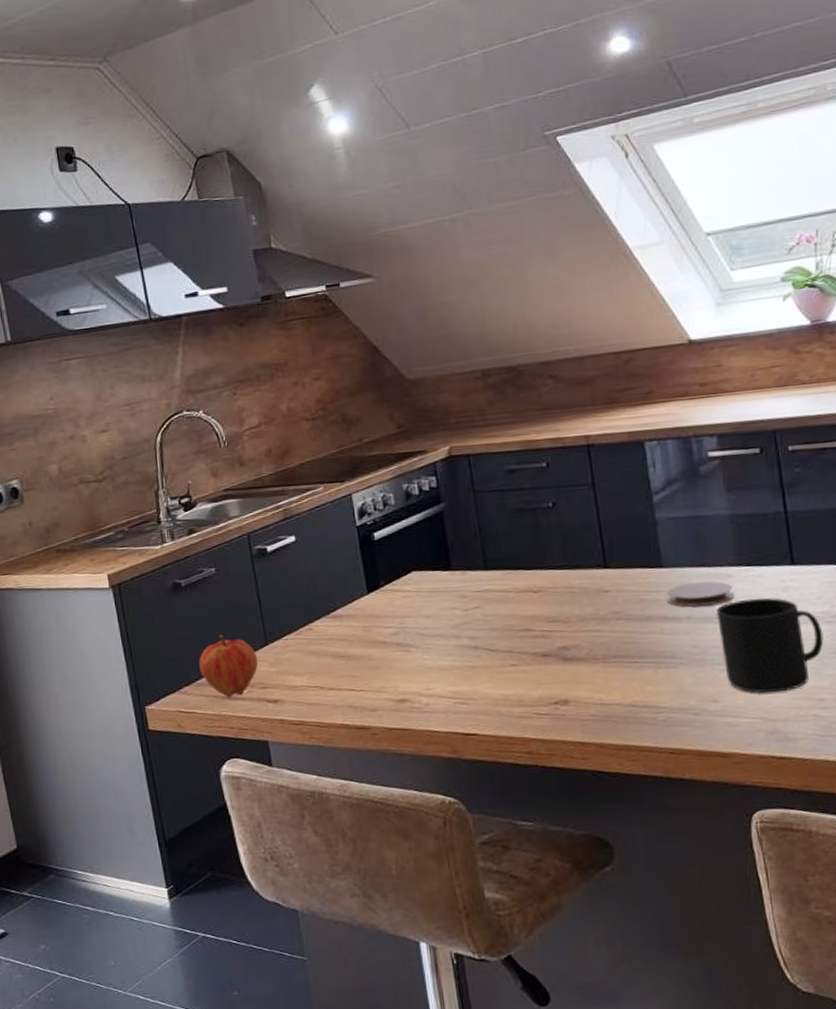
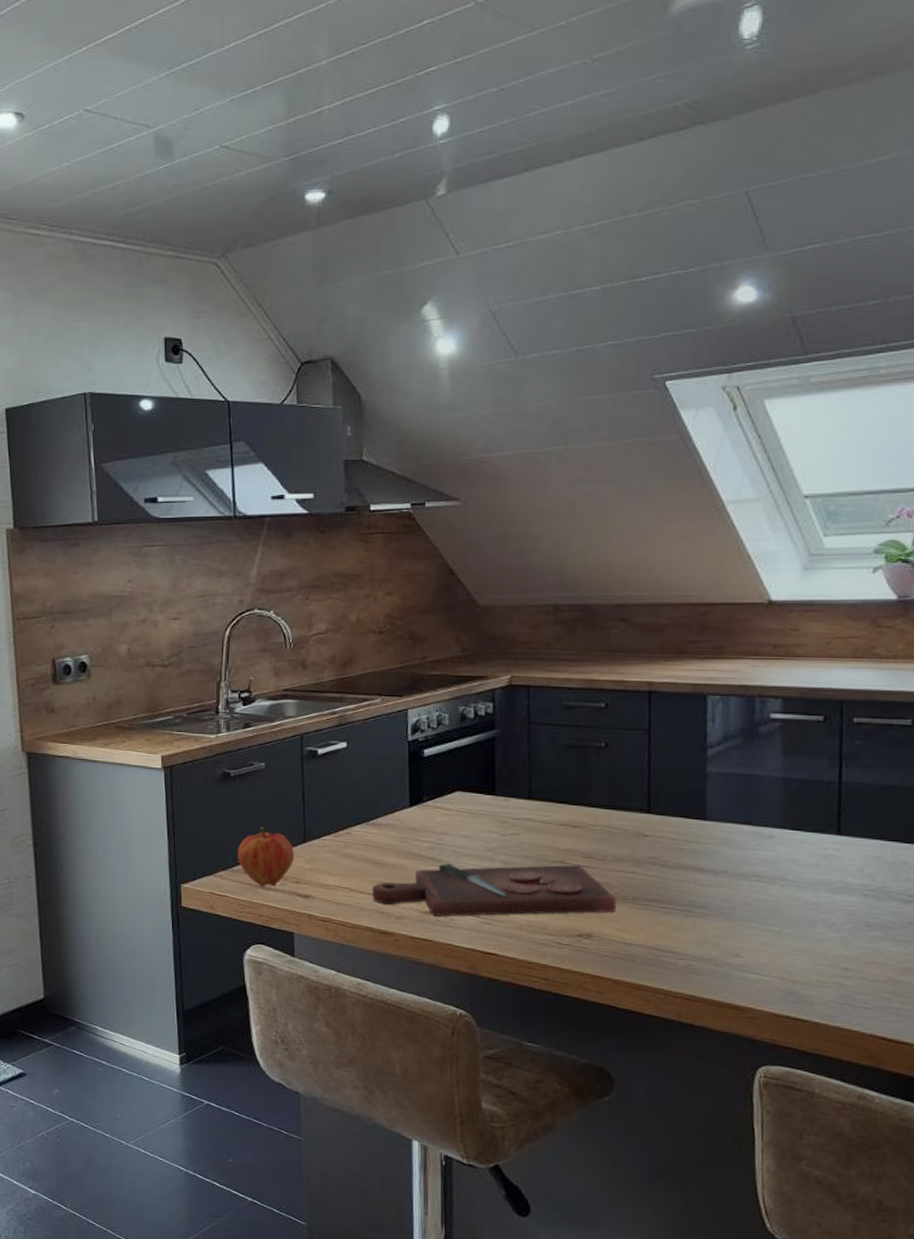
cutting board: none [342,630,589,703] -> present [372,863,617,916]
coaster: present [665,581,734,607] -> none [705,838,774,863]
mug: present [715,597,824,694] -> none [752,861,858,956]

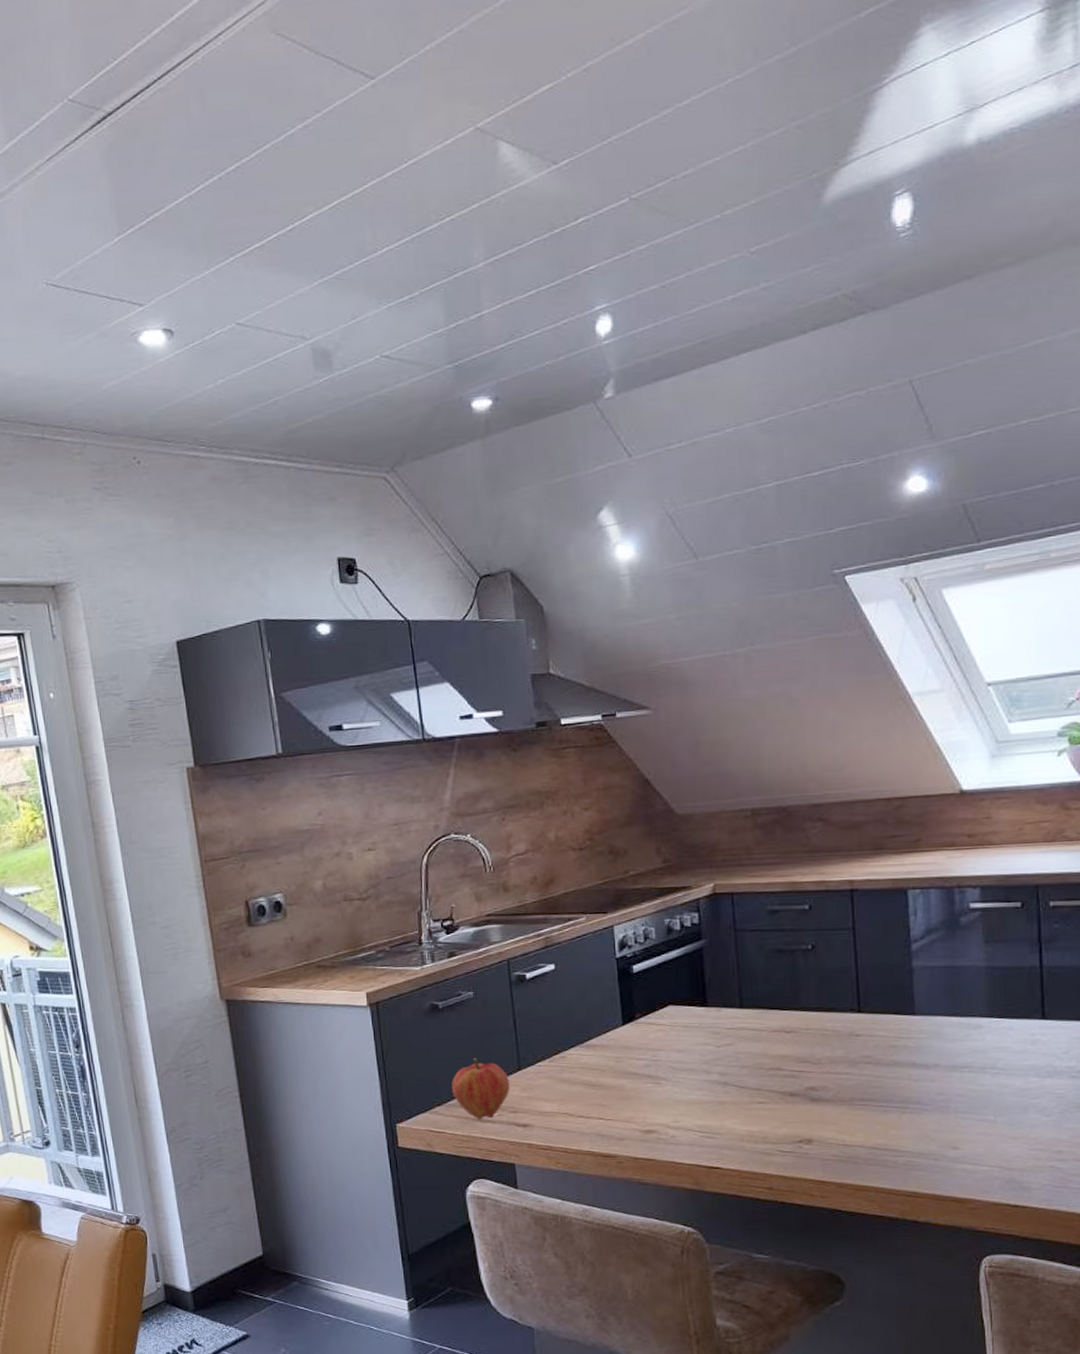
cutting board: present [372,863,617,916] -> none [591,1071,835,1134]

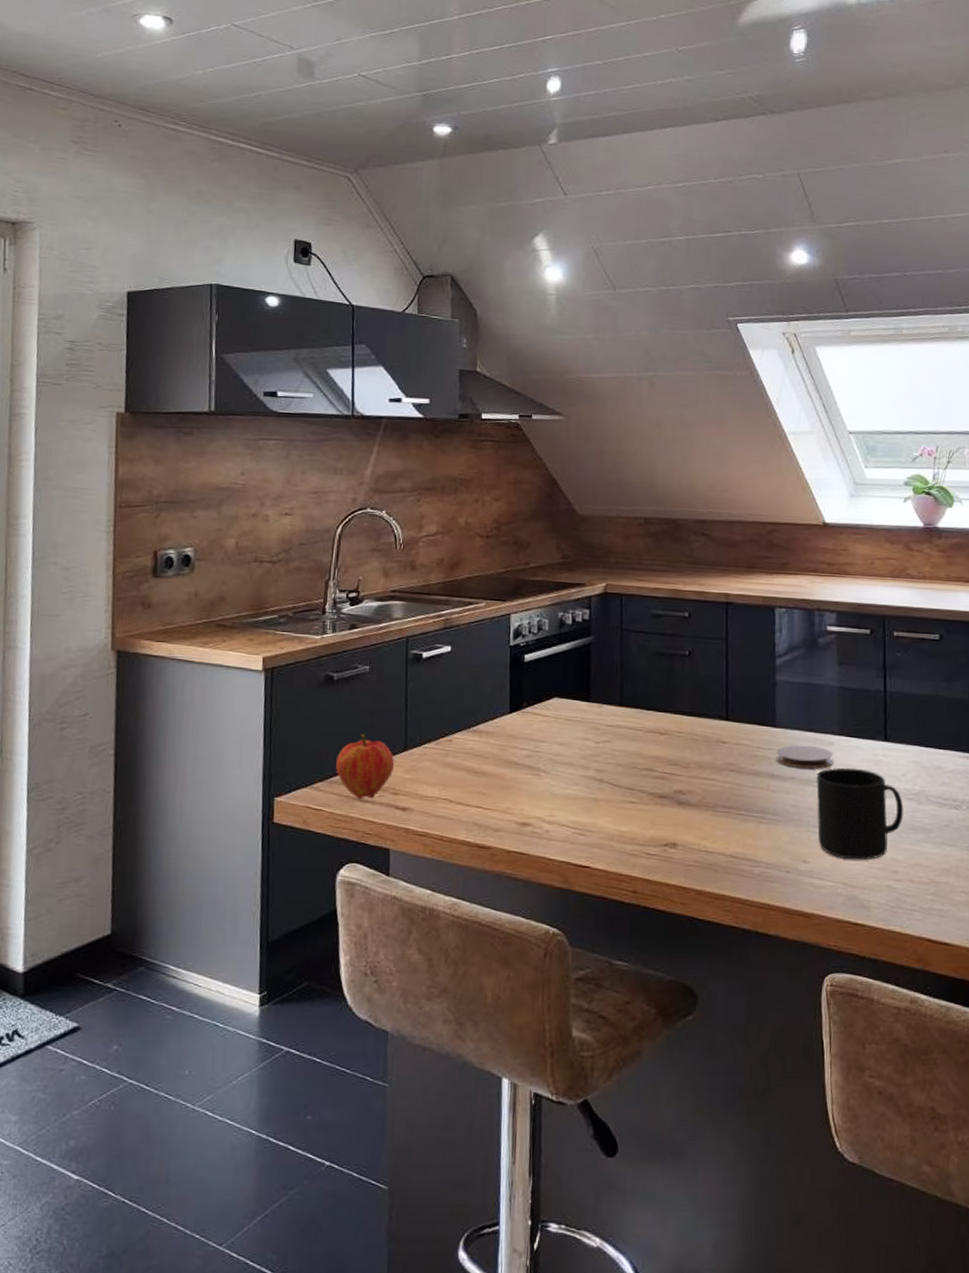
coaster: none [916,1030,983,1055] -> present [775,745,833,769]
mug: none [963,1049,1067,1143] -> present [815,767,904,860]

